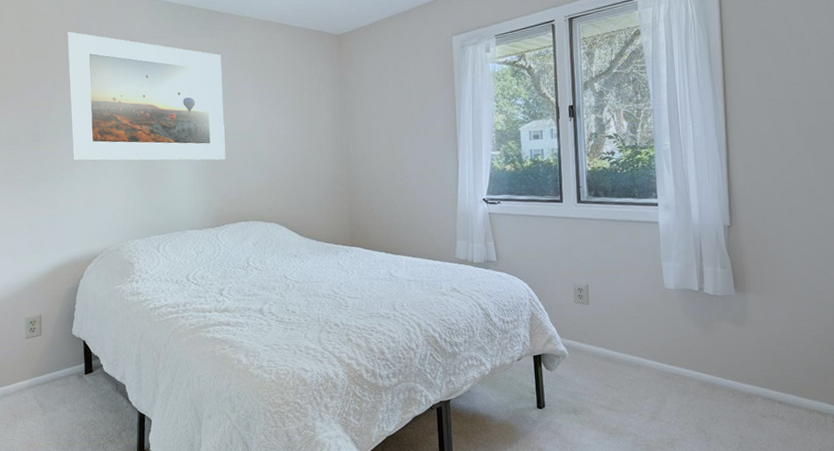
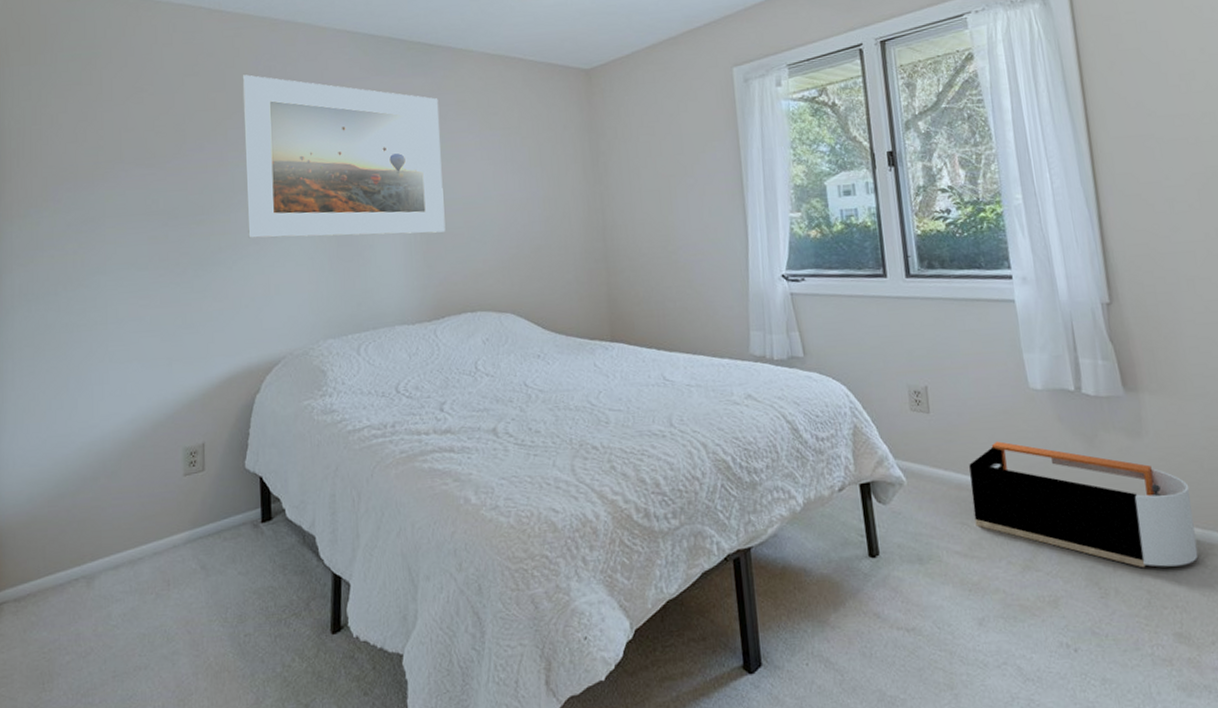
storage bin: none [615,327,780,421] -> present [969,441,1198,568]

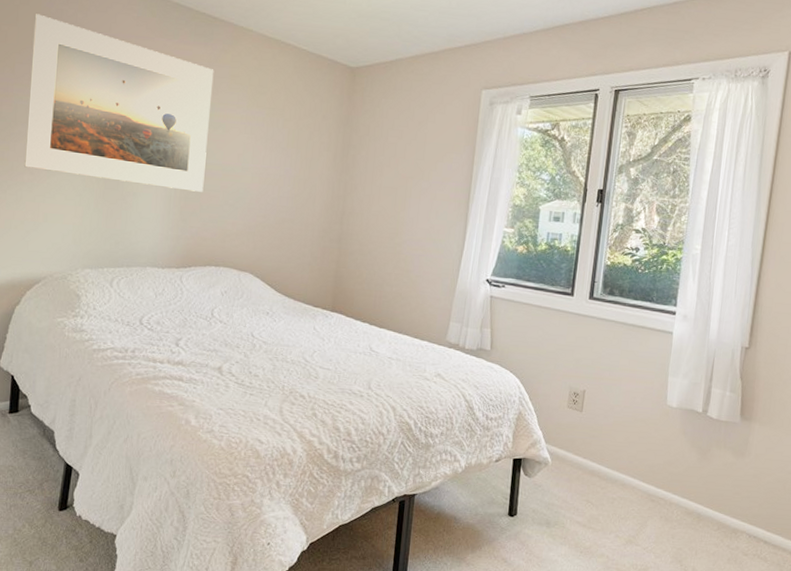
storage bin: present [969,441,1198,568] -> none [597,443,770,558]

